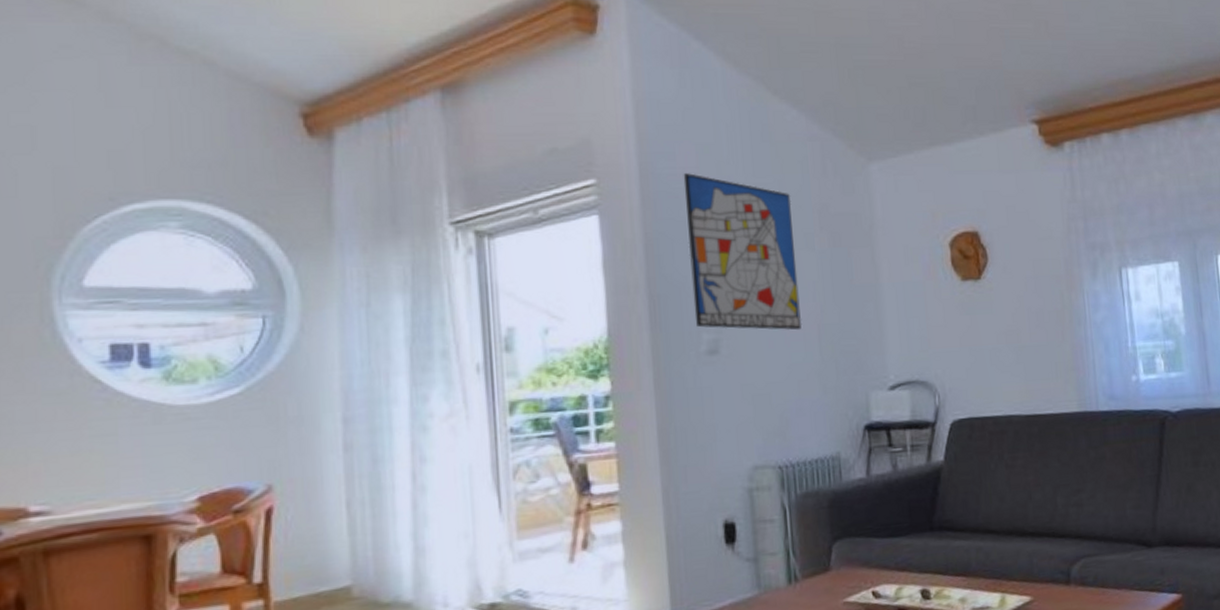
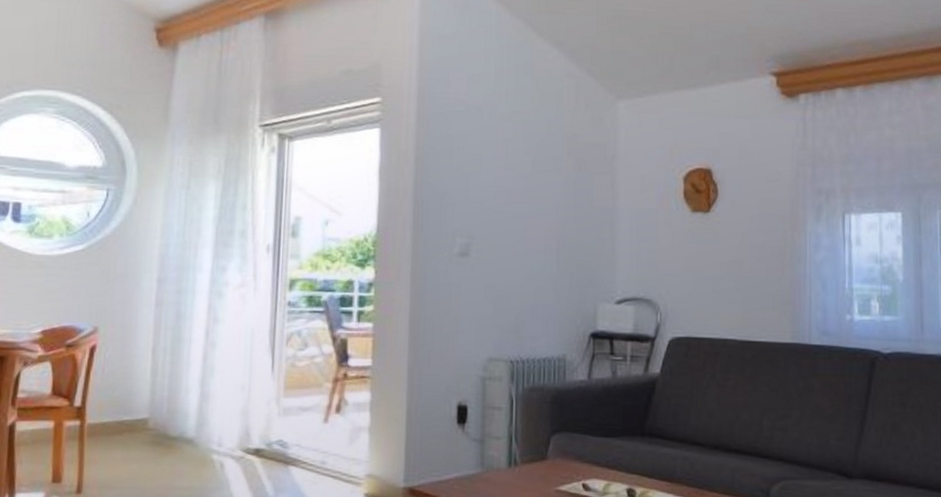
wall art: present [683,173,803,331] -> none [451,98,545,243]

